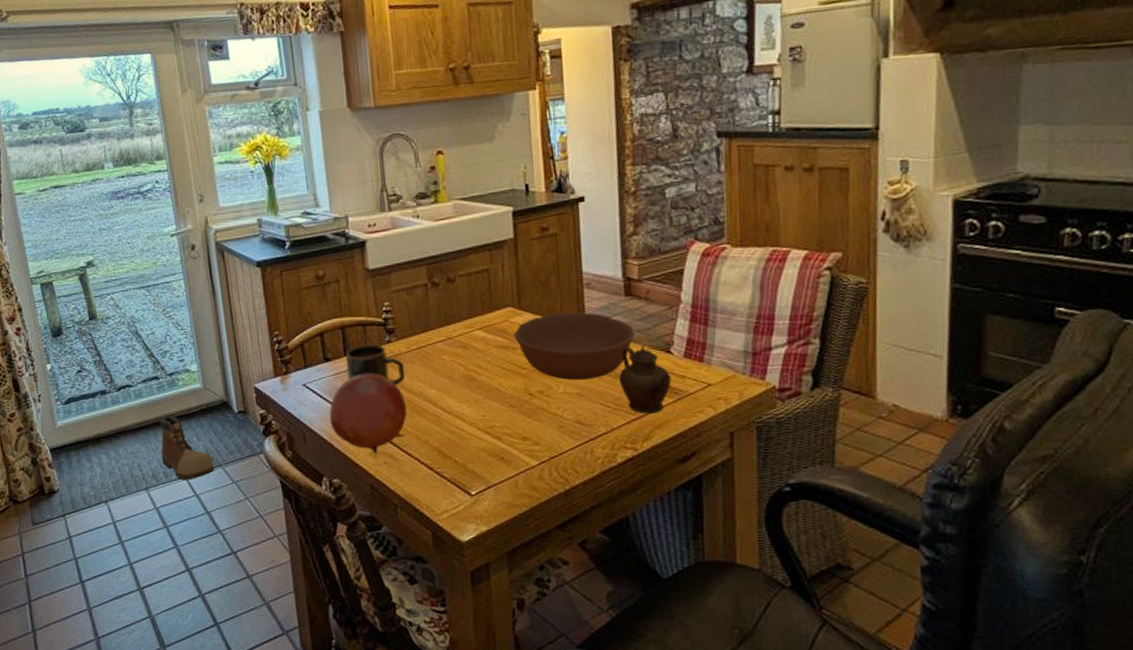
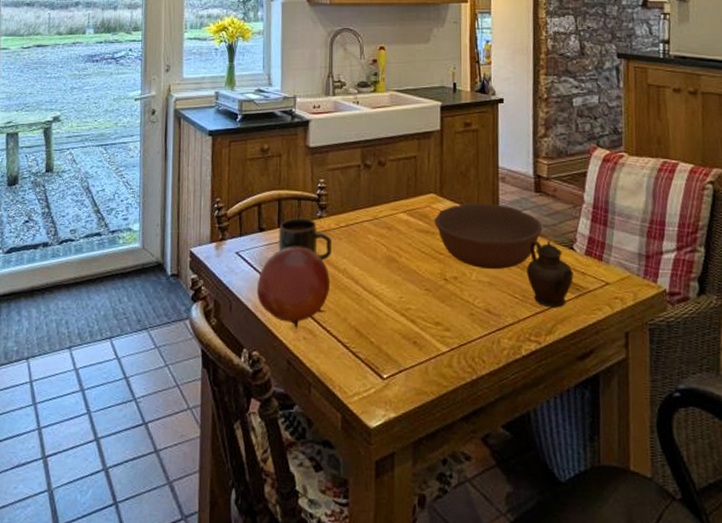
boot: present [161,416,215,481] -> none [90,273,140,342]

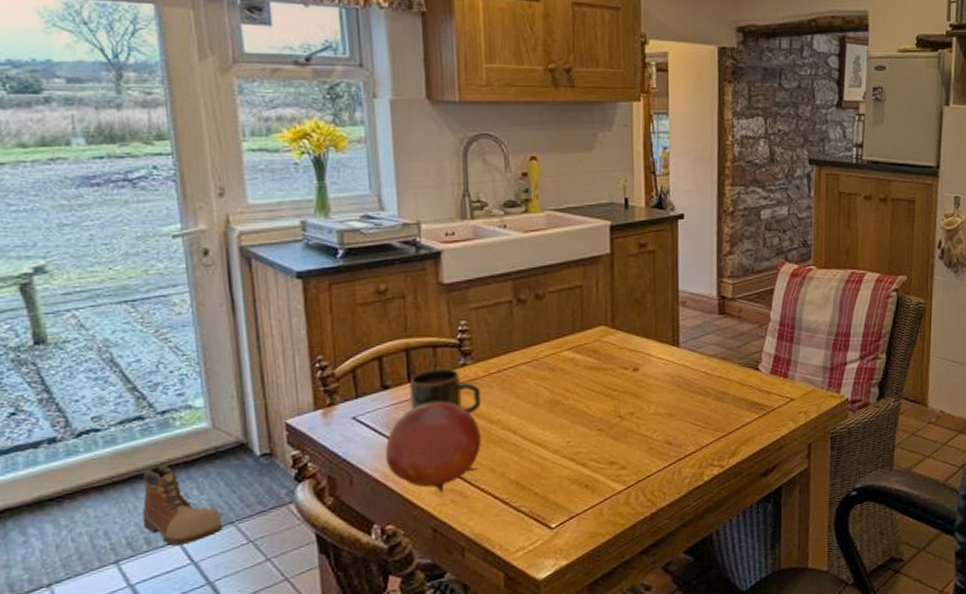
boot: none [90,273,140,342] -> present [142,465,223,546]
bowl: present [434,202,543,270] -> none [605,330,727,401]
teapot: present [527,240,574,308] -> none [710,363,758,431]

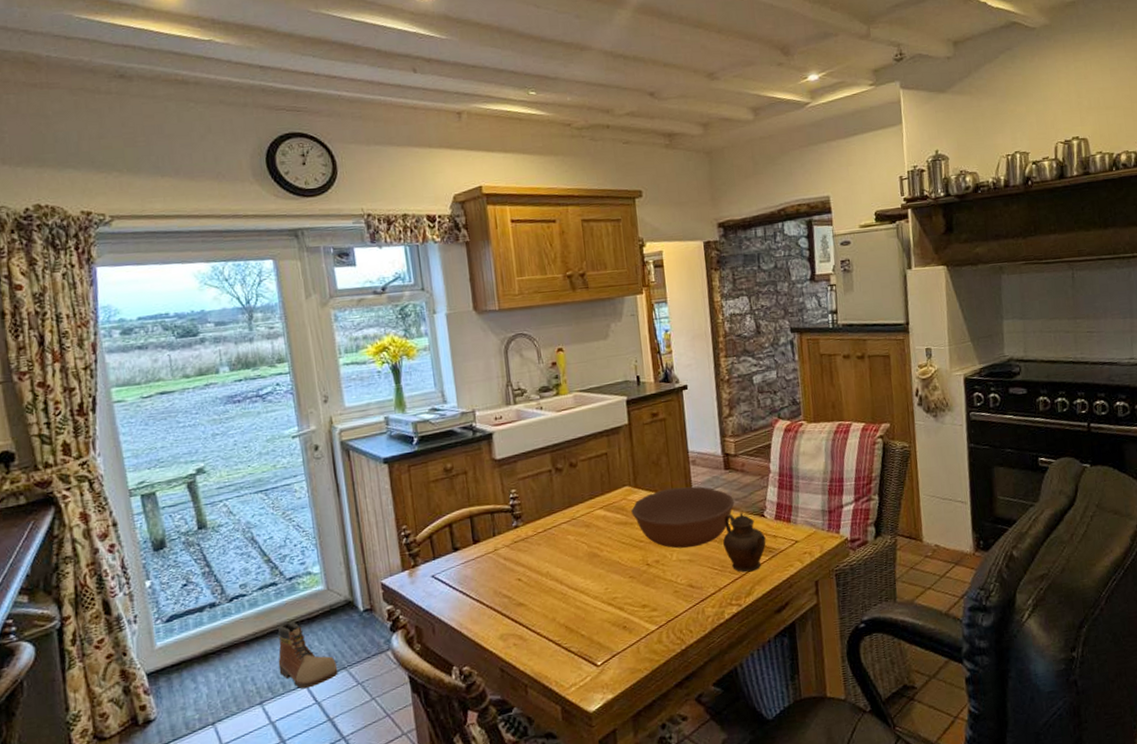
fruit: present [385,400,481,494] -> none [458,558,535,638]
mug: present [409,368,482,413] -> none [474,530,533,568]
bowl: none [605,330,727,401] -> present [631,486,735,549]
teapot: none [710,363,758,431] -> present [723,512,766,573]

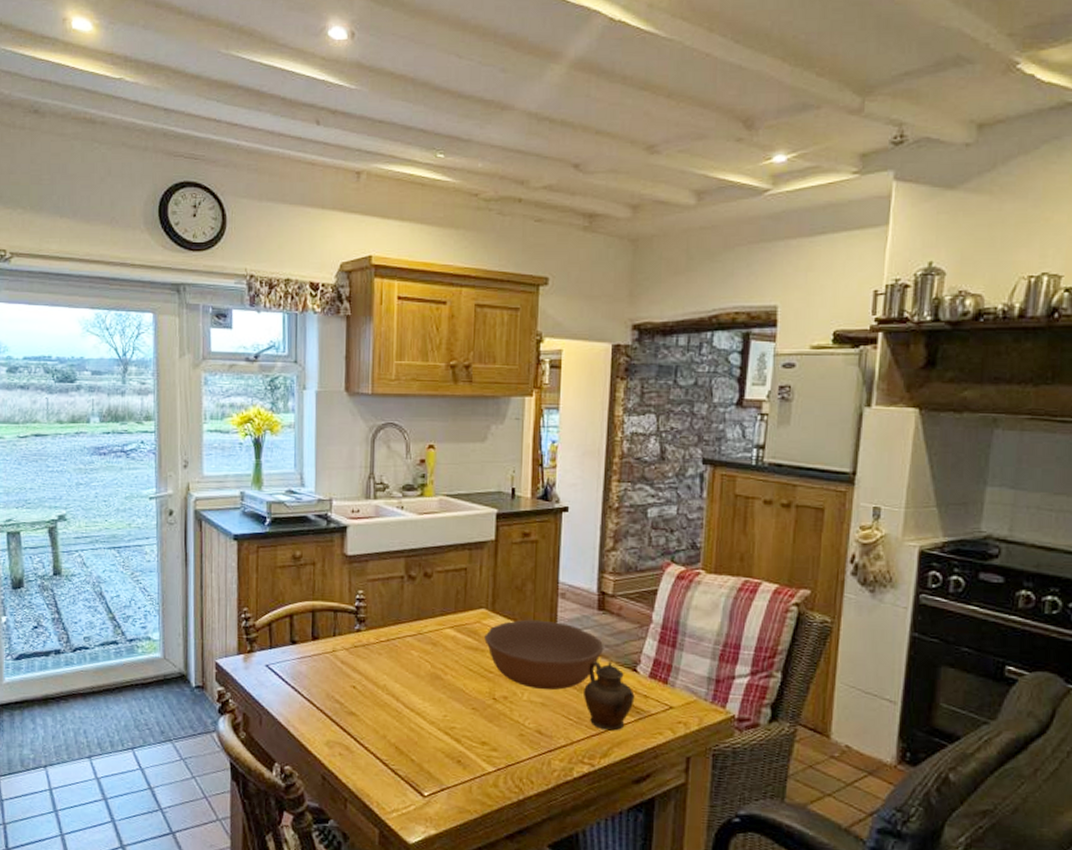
boot: present [278,622,338,689] -> none [110,683,164,753]

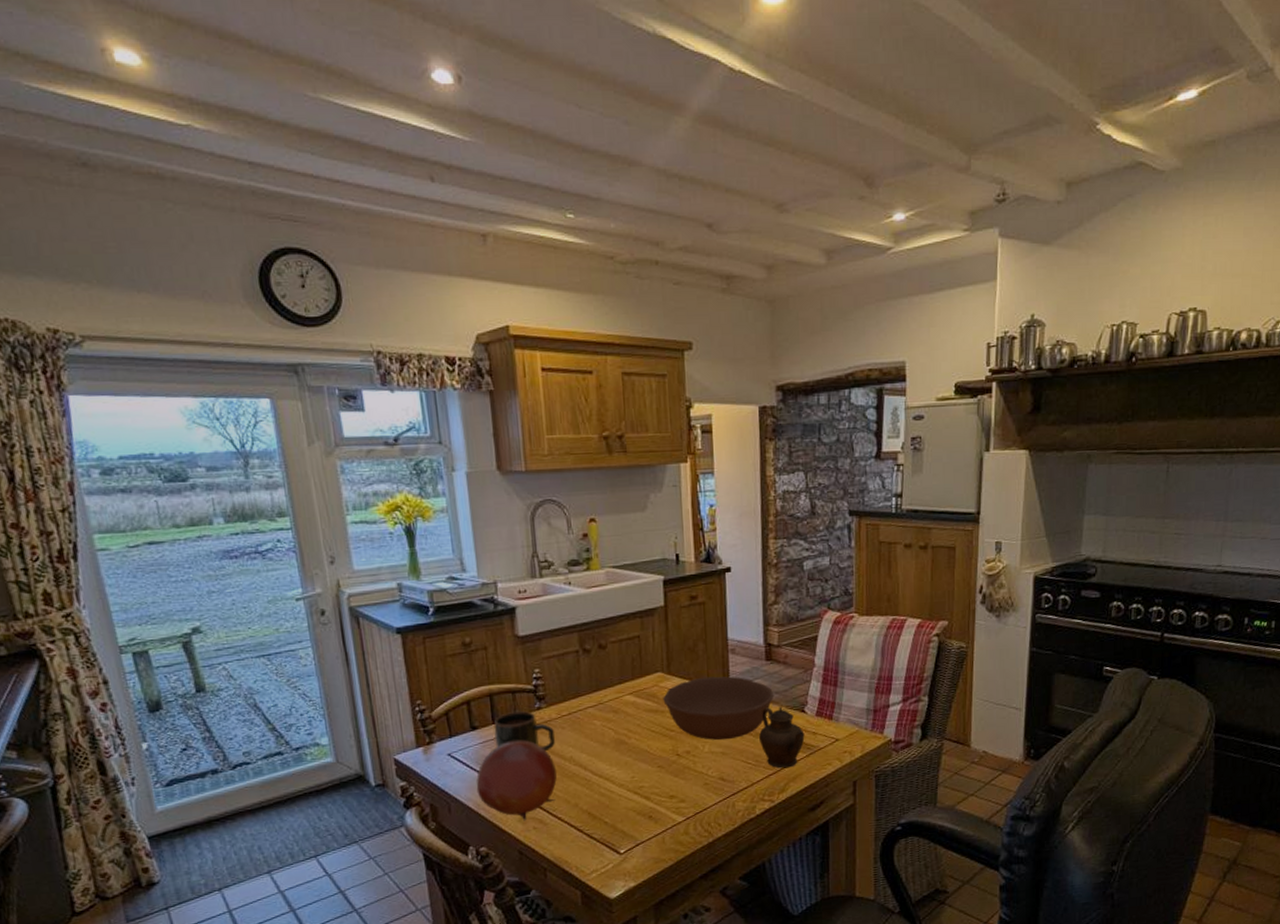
fruit: none [288,660,368,745] -> present [476,740,557,821]
mug: none [312,631,372,675] -> present [493,711,556,751]

